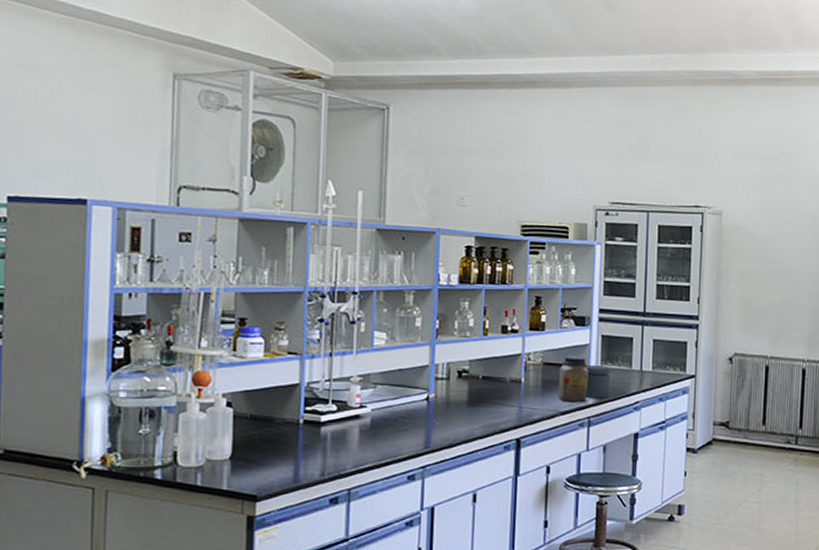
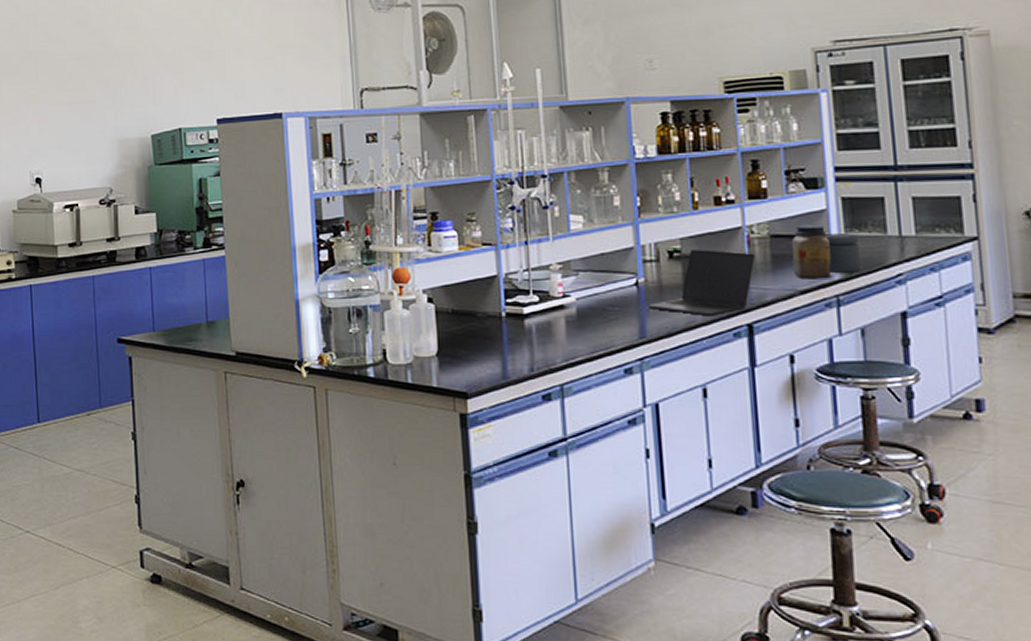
laptop: none [435,371,530,431] -> present [648,250,756,316]

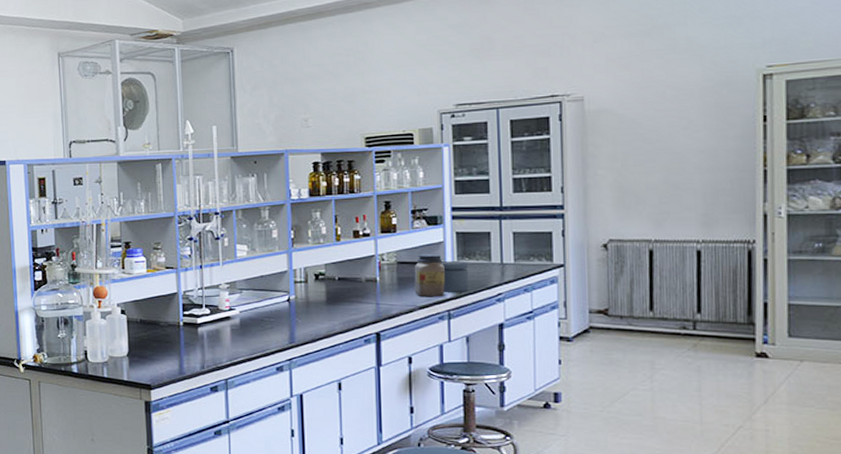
laptop: present [648,250,756,316] -> none [297,273,385,326]

